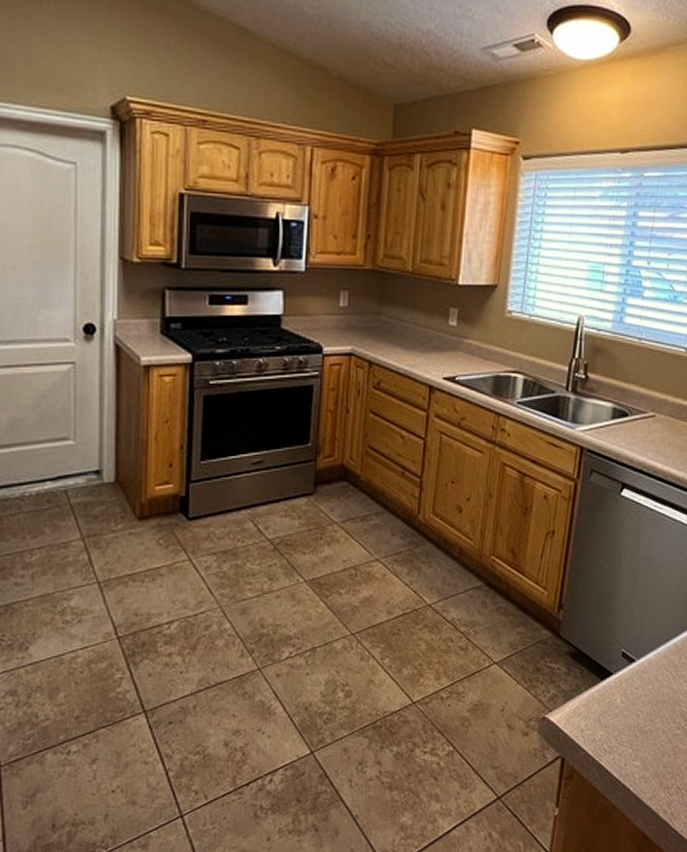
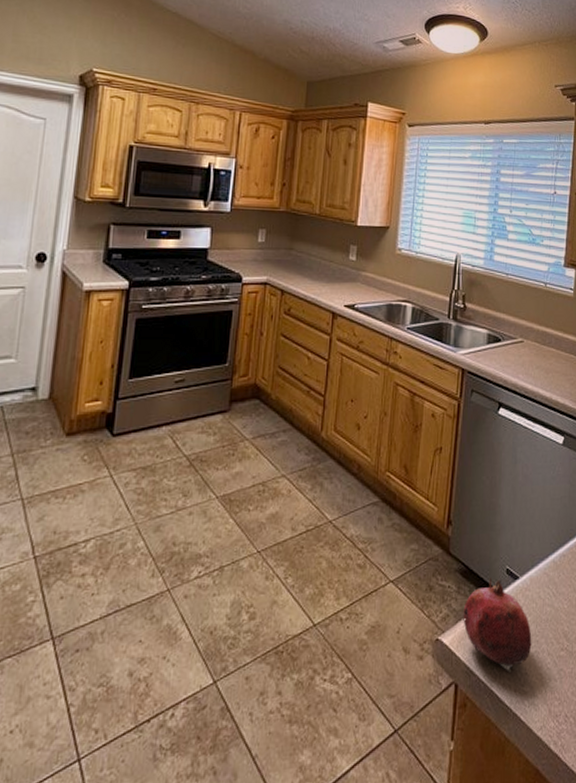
fruit: none [572,660,647,750] -> present [463,577,532,674]

